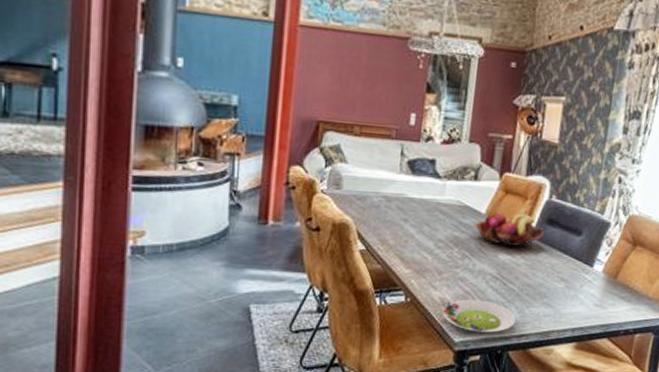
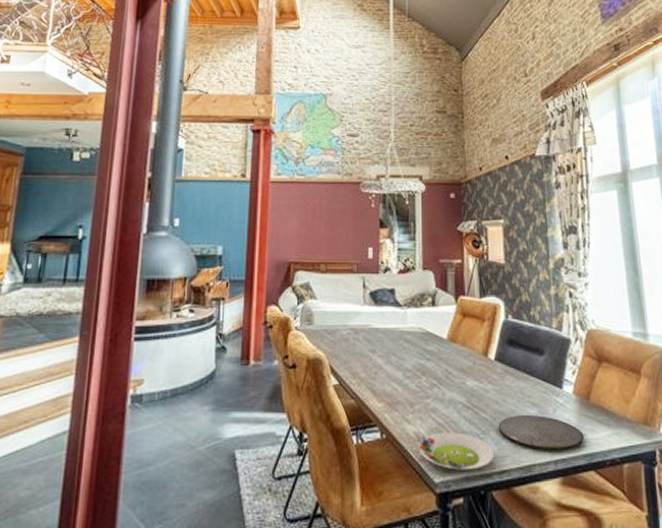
fruit basket: present [475,213,544,248] -> none [439,336,506,372]
plate: none [524,288,605,321] -> present [498,415,584,451]

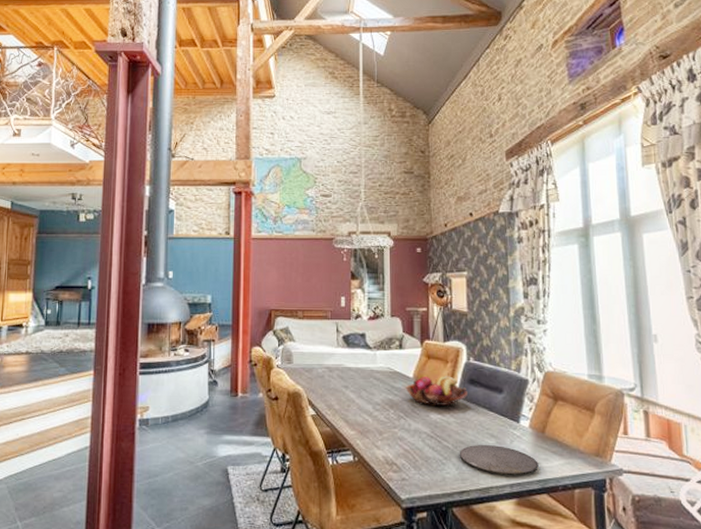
salad plate: present [418,432,494,470] -> none [387,457,454,490]
fruit basket: none [439,336,506,372] -> present [405,376,468,407]

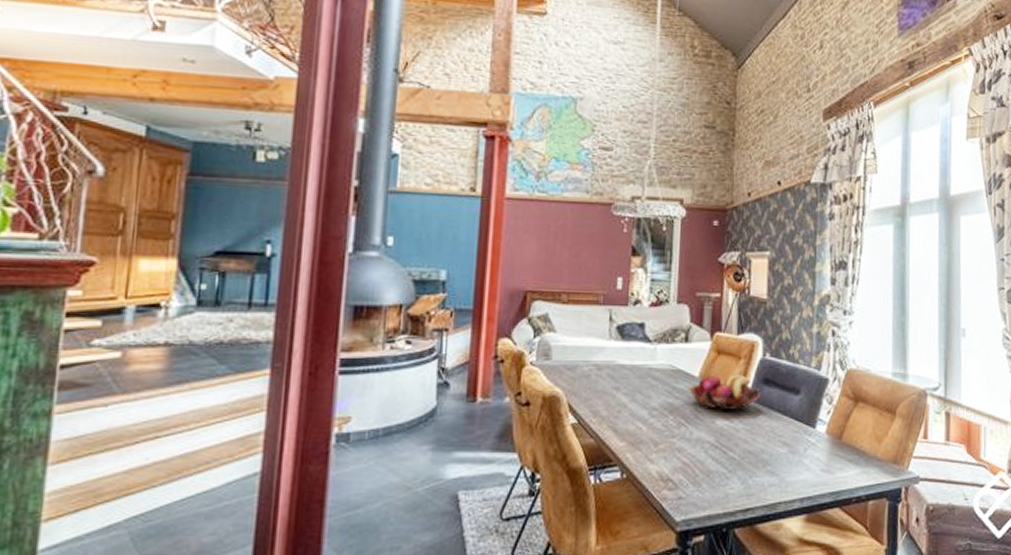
plate: present [459,445,539,476] -> none [746,455,833,489]

